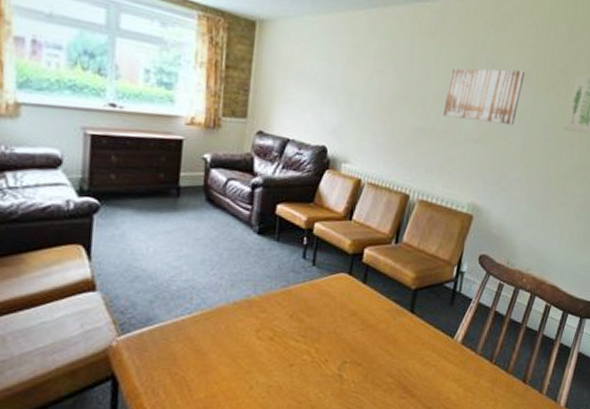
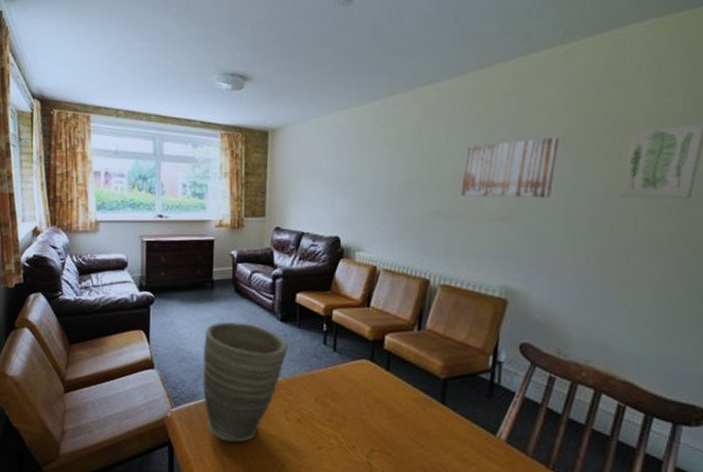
vase: none [160,235,265,368] -> present [202,322,289,442]

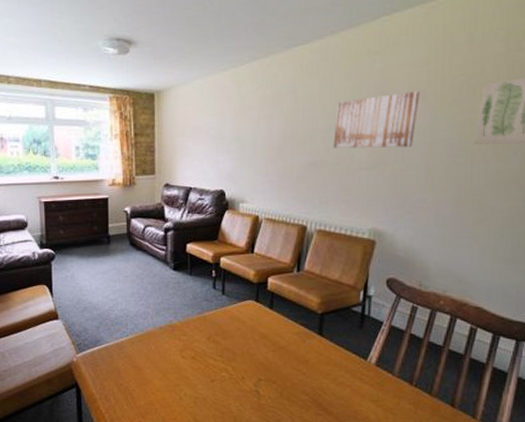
vase: present [202,322,289,442] -> none [103,273,182,381]

